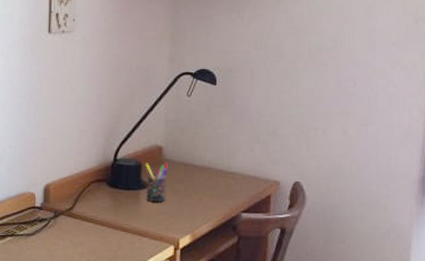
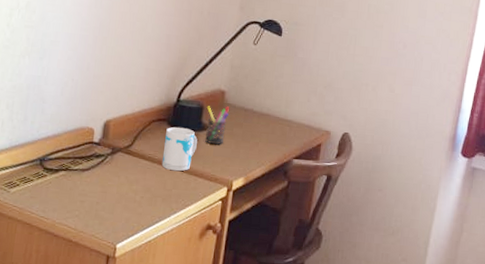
mug: none [104,186,138,232] -> present [161,127,197,172]

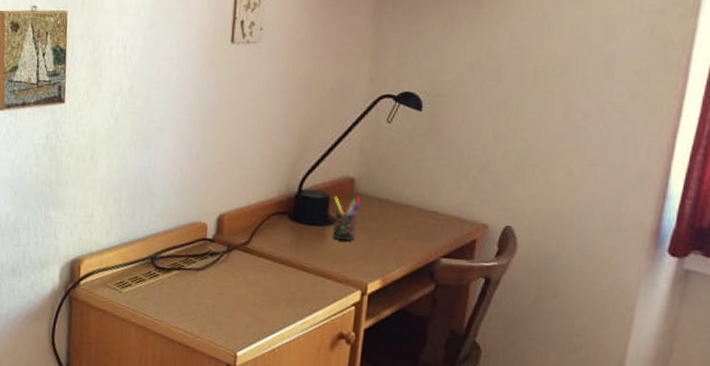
mug: present [161,127,197,172] -> none [283,220,324,272]

